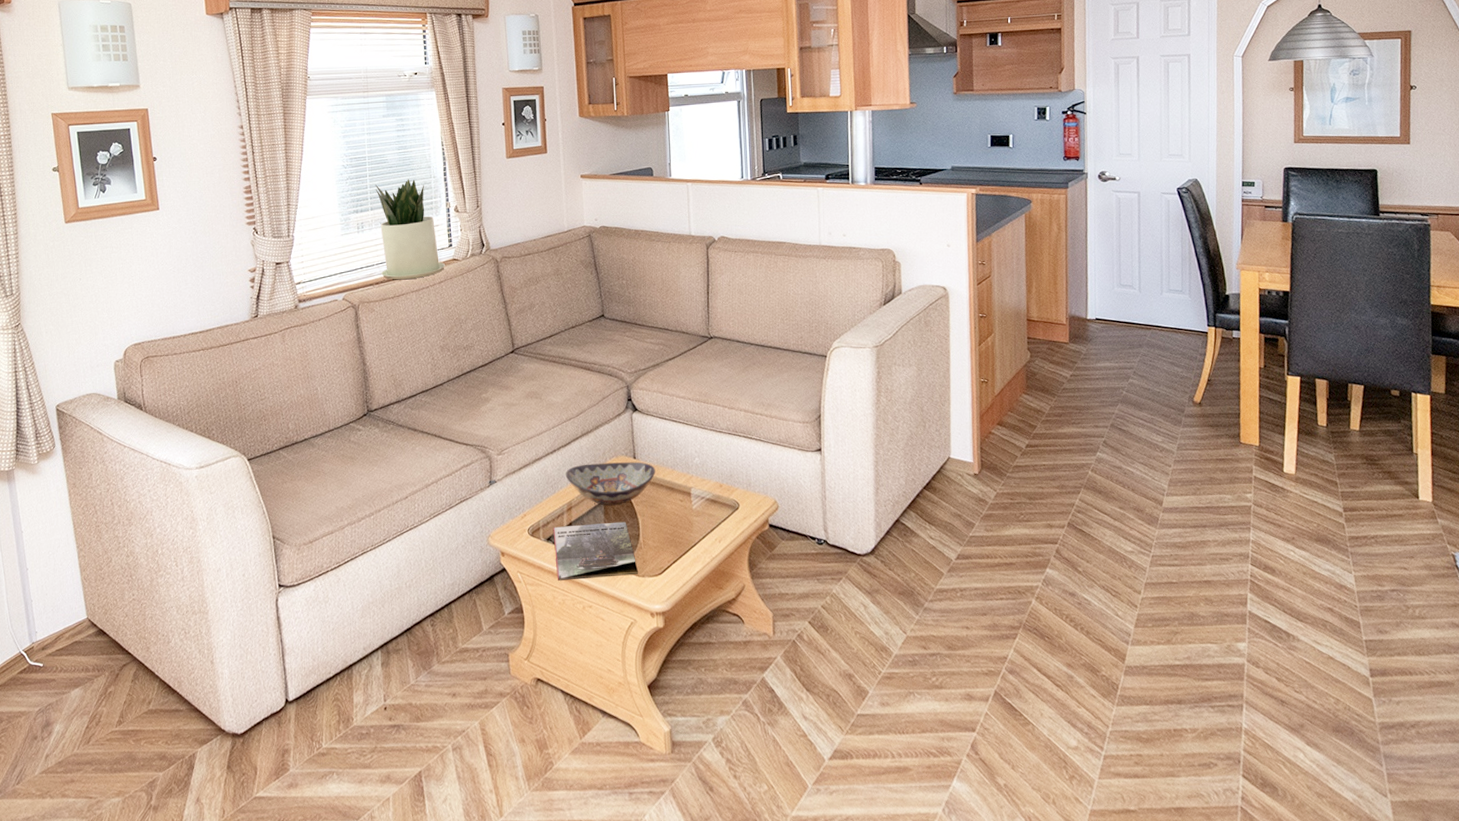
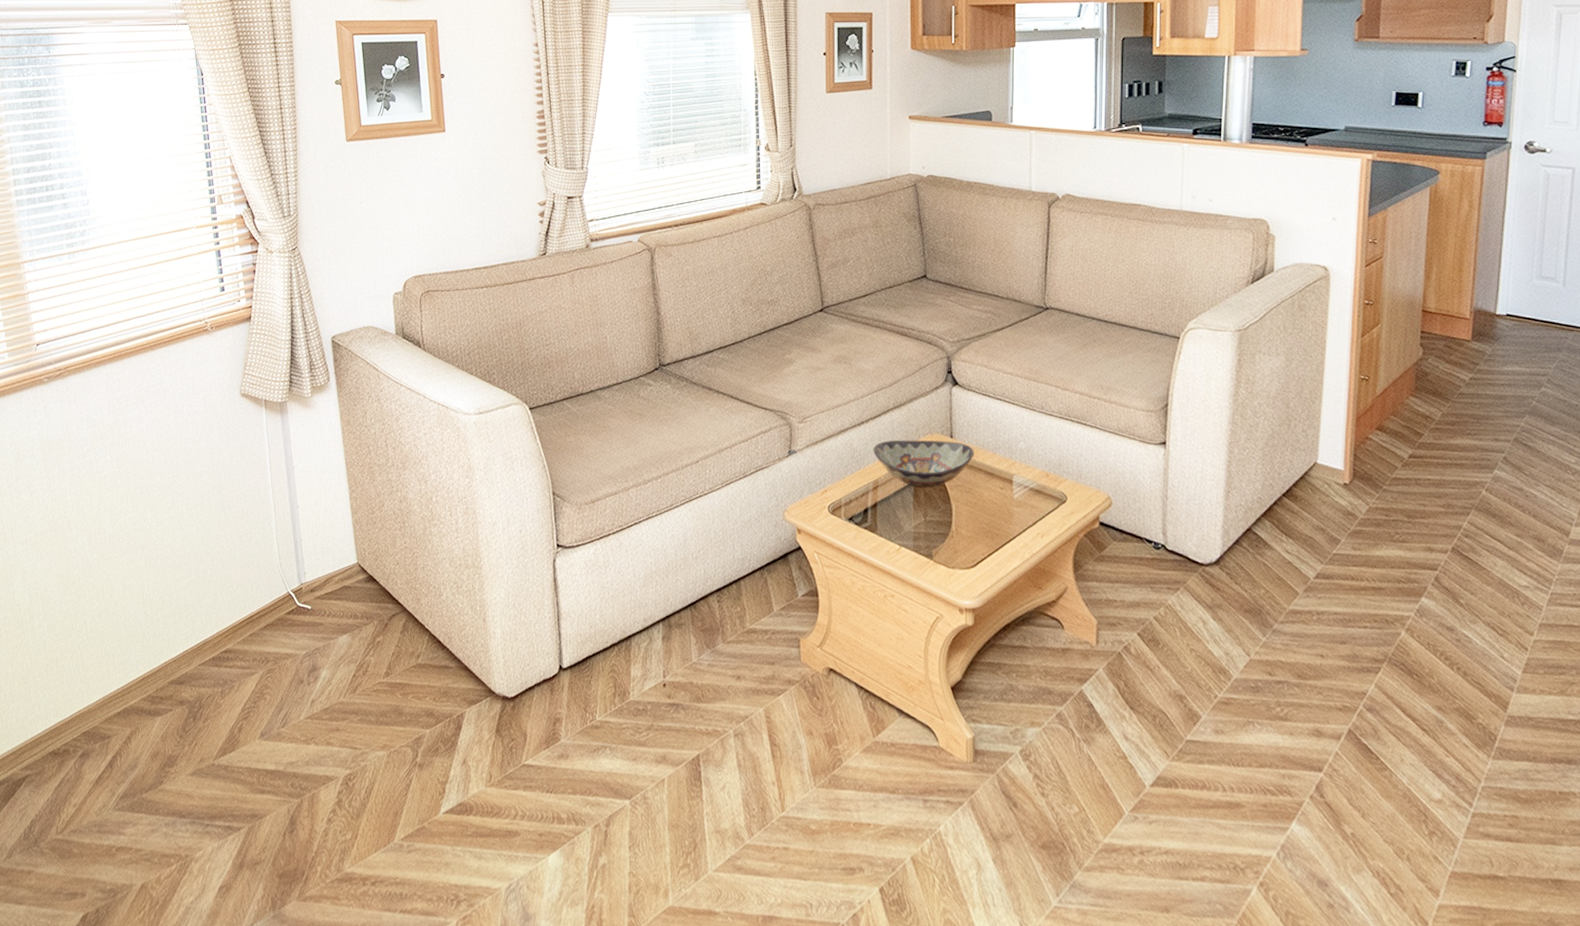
planter: present [375,179,446,280] -> none [678,111,753,223]
magazine: present [553,521,639,582] -> none [855,506,949,566]

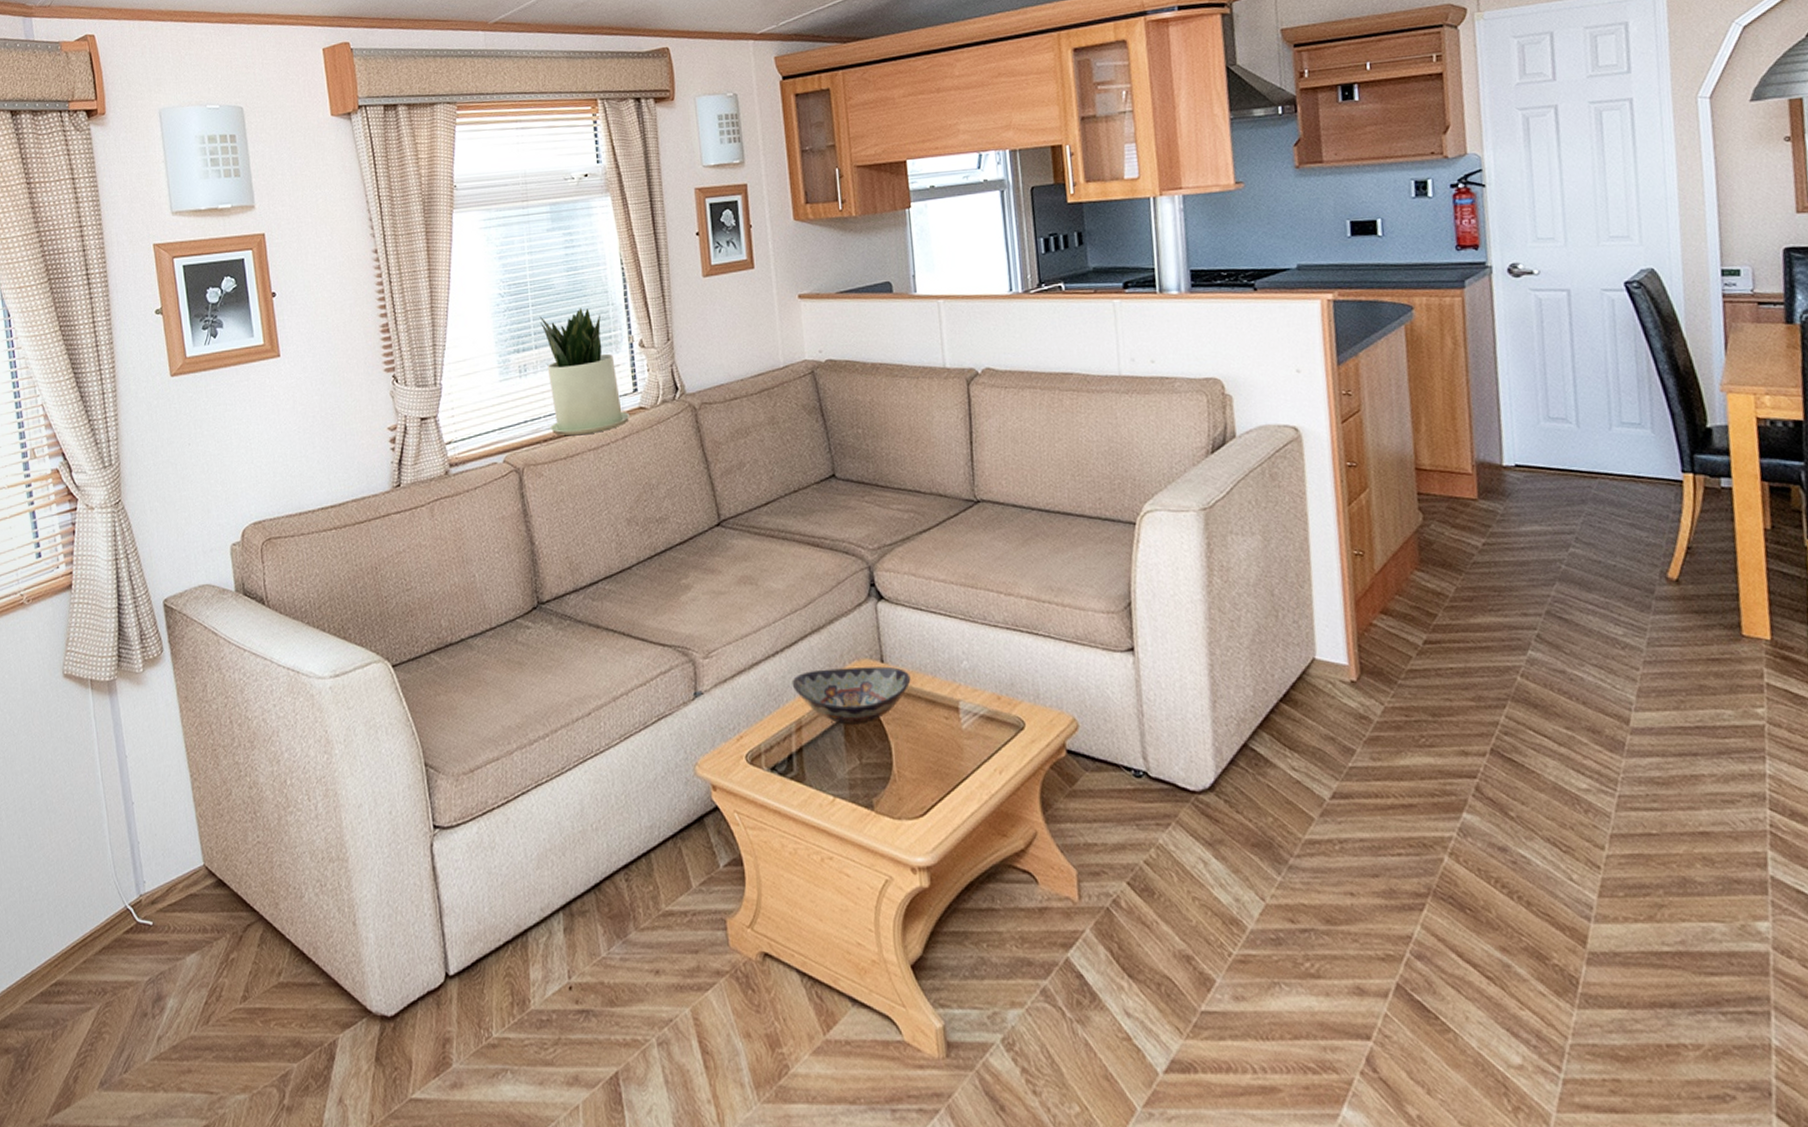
planter: none [678,111,753,223] -> present [539,308,630,436]

